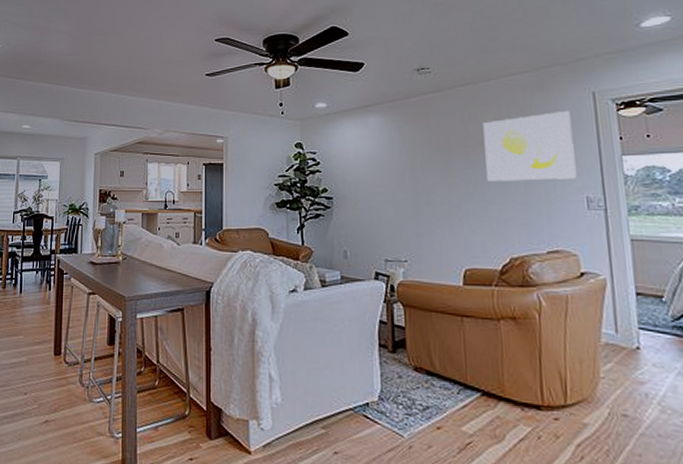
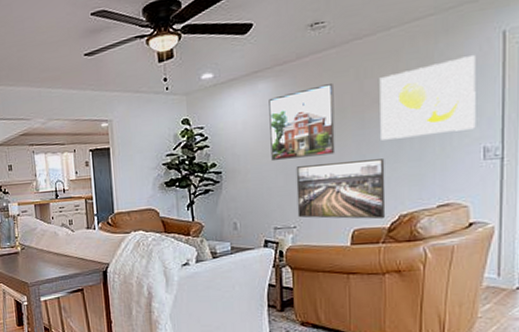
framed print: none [379,124,444,192] -> present [269,84,336,162]
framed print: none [406,199,497,261] -> present [296,158,386,220]

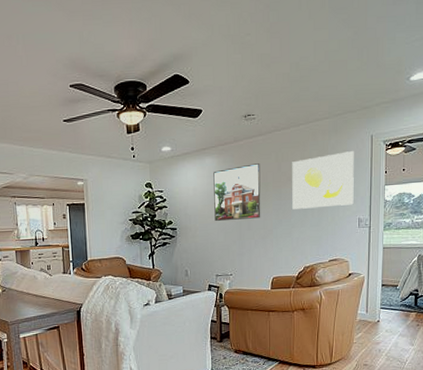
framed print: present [296,158,386,220] -> none [232,223,295,270]

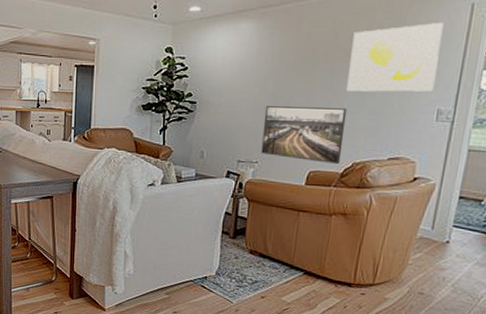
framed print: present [213,163,261,222] -> none [244,32,311,99]
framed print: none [232,223,295,270] -> present [261,106,347,165]

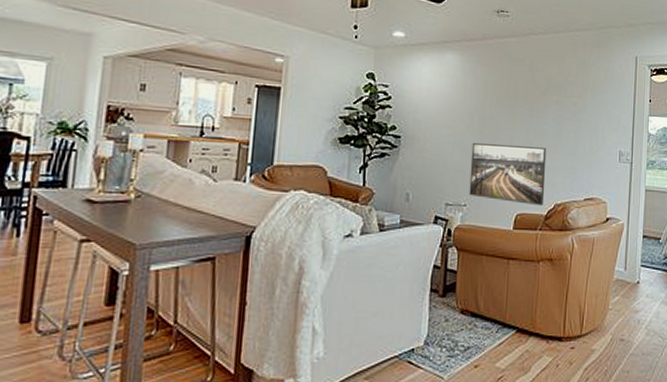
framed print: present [346,23,444,92] -> none [545,70,617,134]

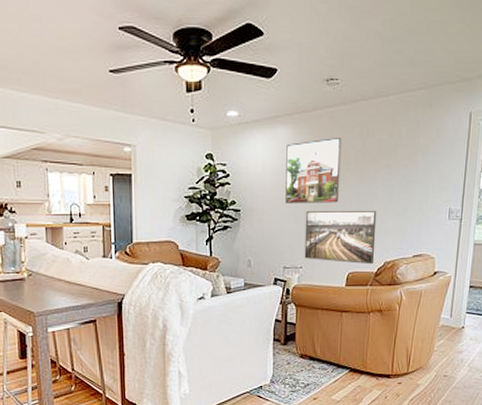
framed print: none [450,68,511,136] -> present [285,138,342,204]

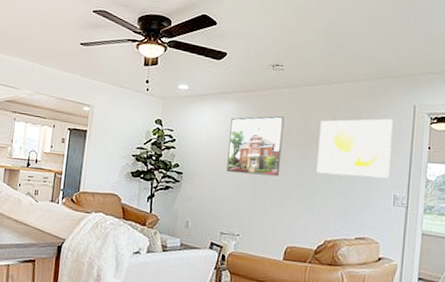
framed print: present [304,211,377,265] -> none [242,181,318,242]
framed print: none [375,130,450,194] -> present [317,118,393,179]

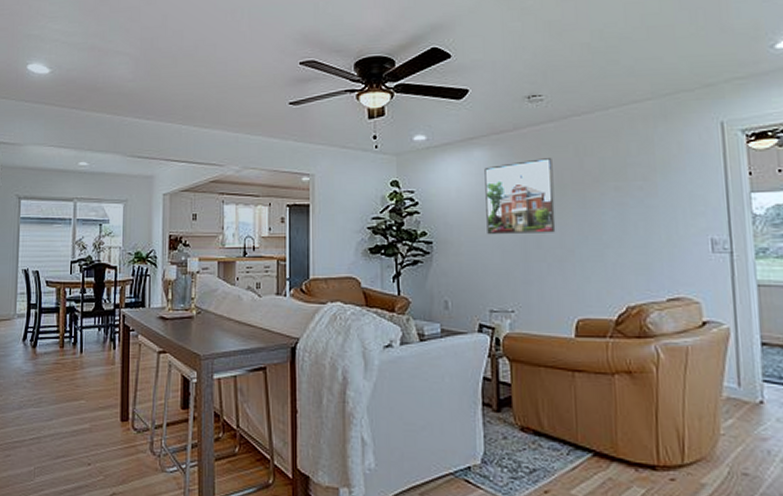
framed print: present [317,118,393,179] -> none [599,143,701,222]

